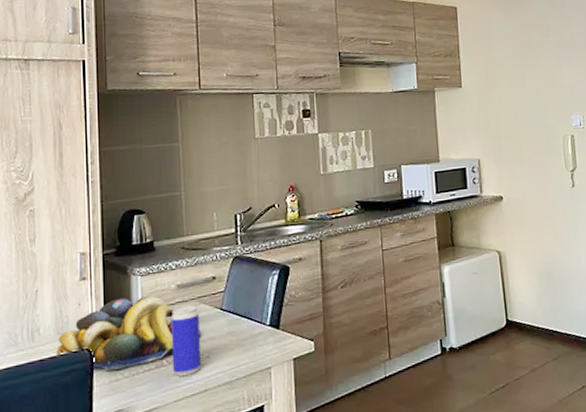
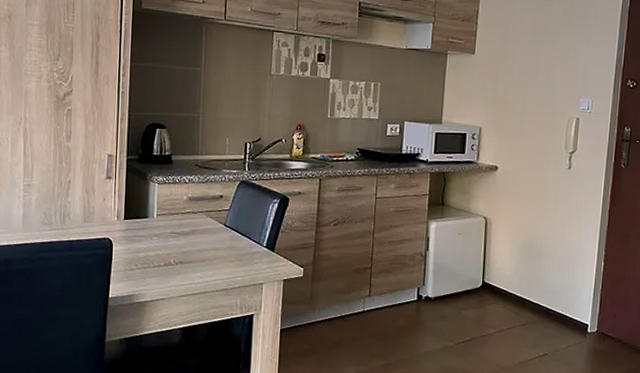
fruit bowl: present [56,296,201,371] -> none [82,200,205,261]
beverage can: present [170,305,202,376] -> none [178,217,206,277]

